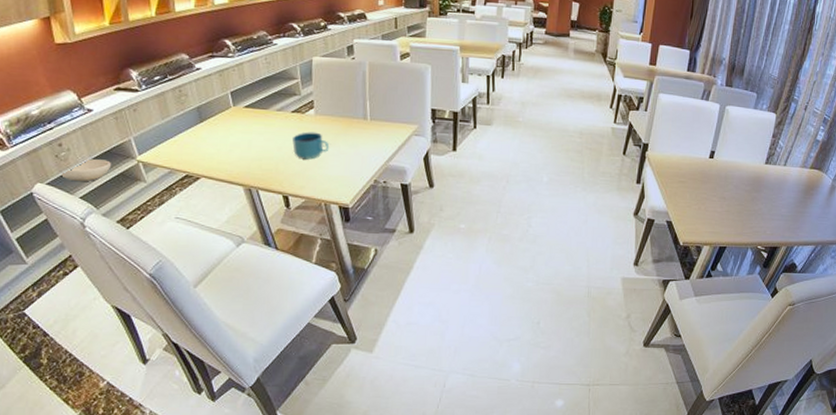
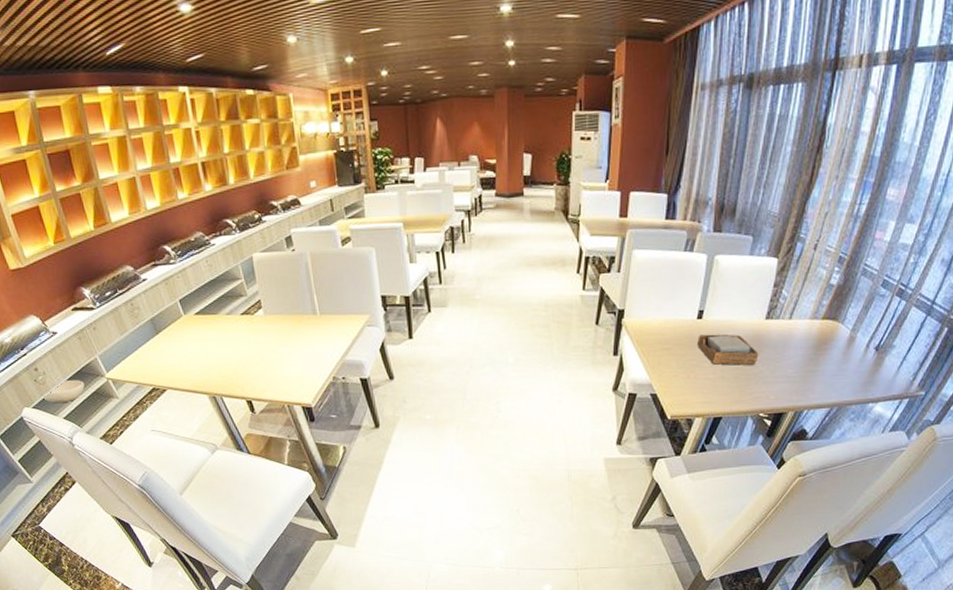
cup: present [292,132,330,158] -> none [246,333,284,361]
napkin holder: none [708,172,759,203] -> present [697,334,759,366]

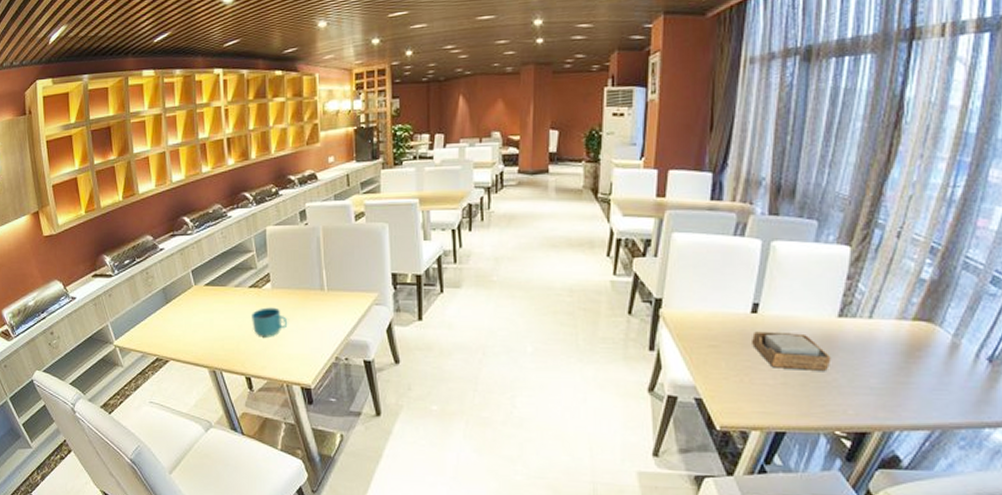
bowl: present [40,380,85,404] -> none [52,346,93,369]
cup: none [246,333,284,361] -> present [252,307,288,336]

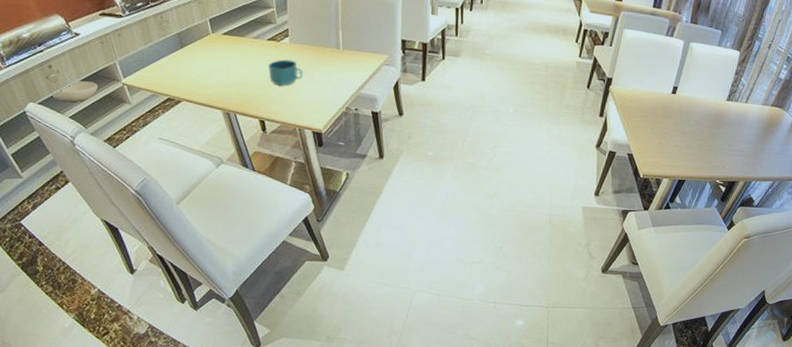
bowl: none [52,346,93,369] -> present [49,80,98,103]
napkin holder: present [752,331,832,372] -> none [670,107,720,139]

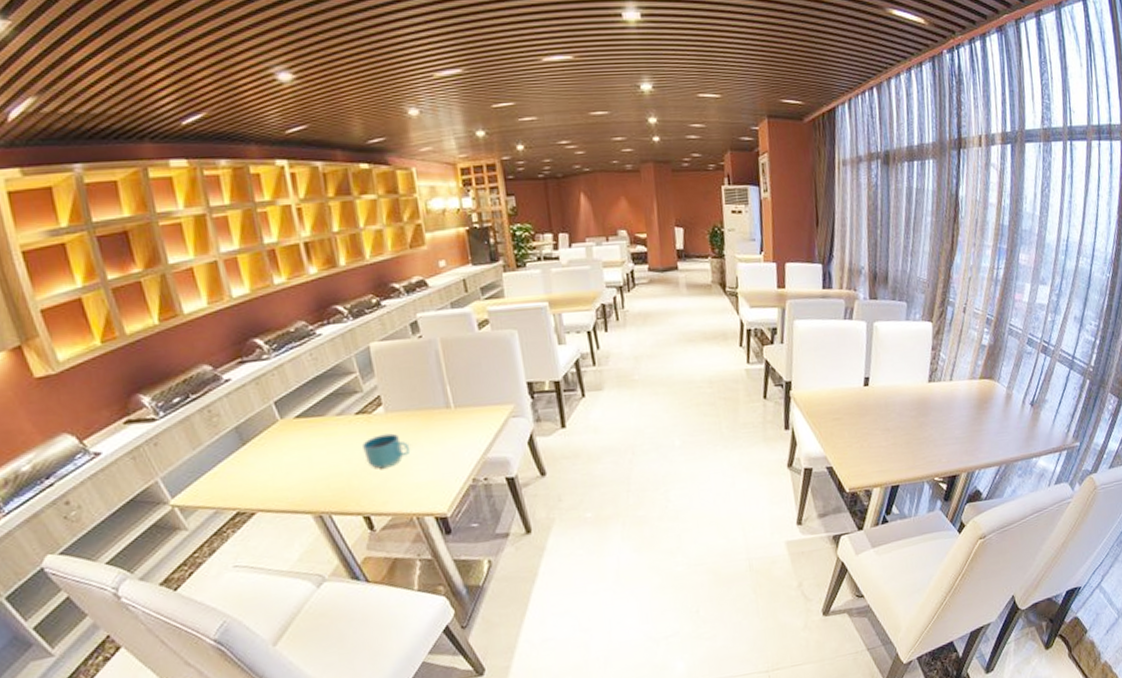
bowl: present [49,80,98,103] -> none [71,511,139,545]

